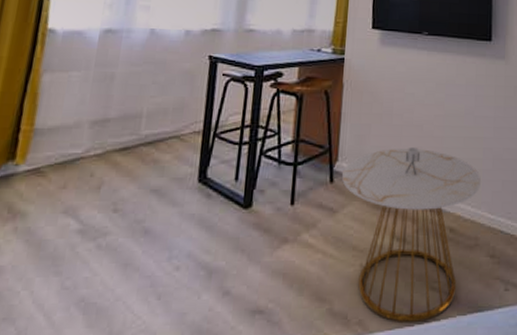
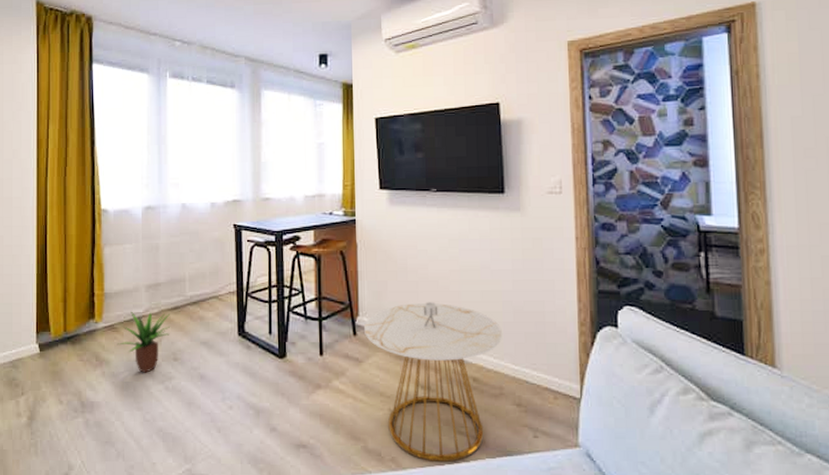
potted plant: none [40,151,116,228] -> present [117,311,171,373]

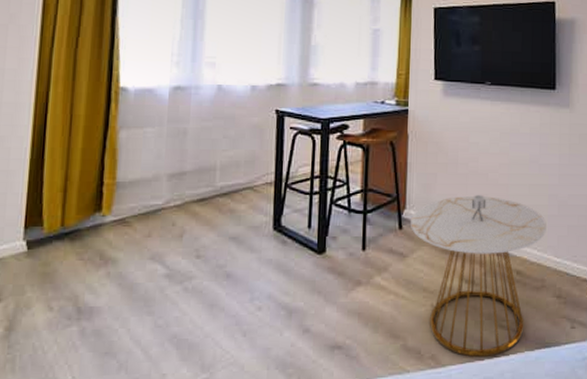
potted plant: present [117,311,171,373] -> none [127,203,195,273]

